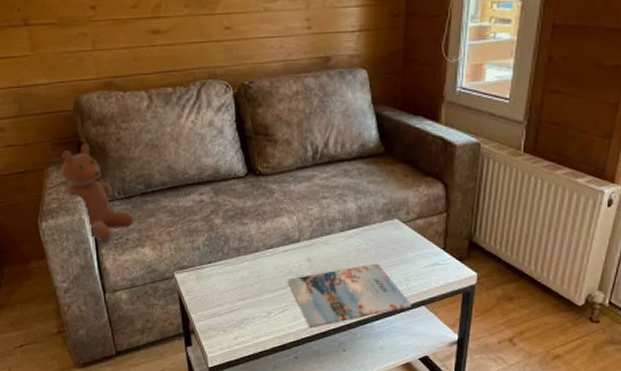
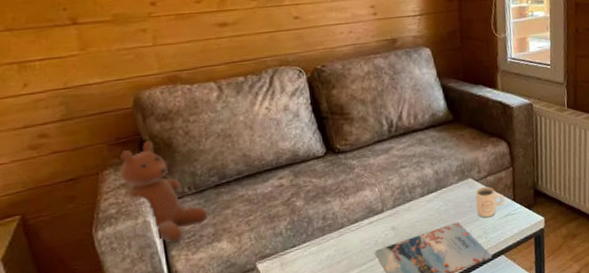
mug: none [399,229,432,264] -> present [475,186,504,218]

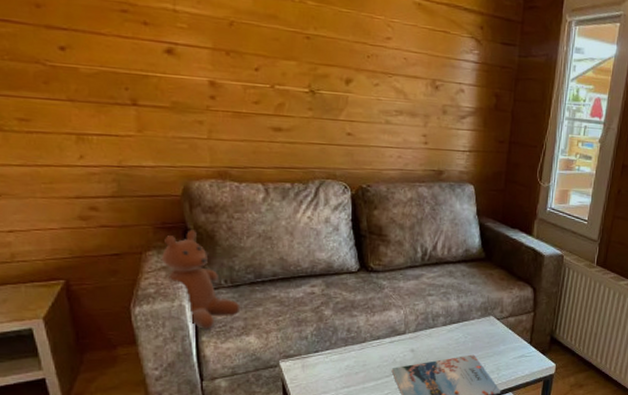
mug: present [475,186,504,218] -> none [493,326,521,356]

